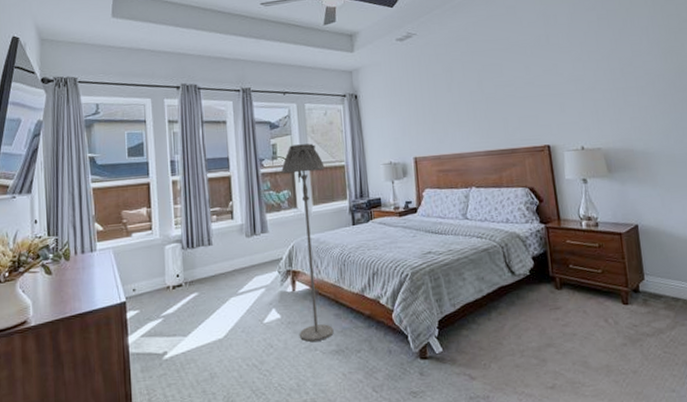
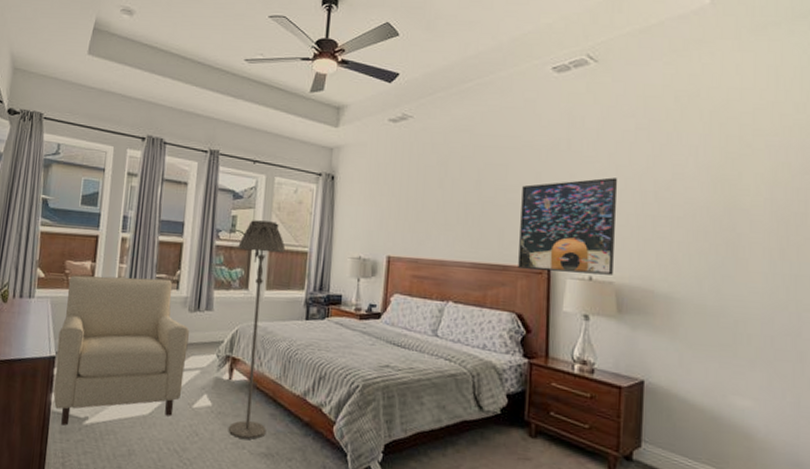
chair: none [126,211,252,364] -> present [53,275,189,426]
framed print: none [516,62,600,149] -> present [518,177,618,275]

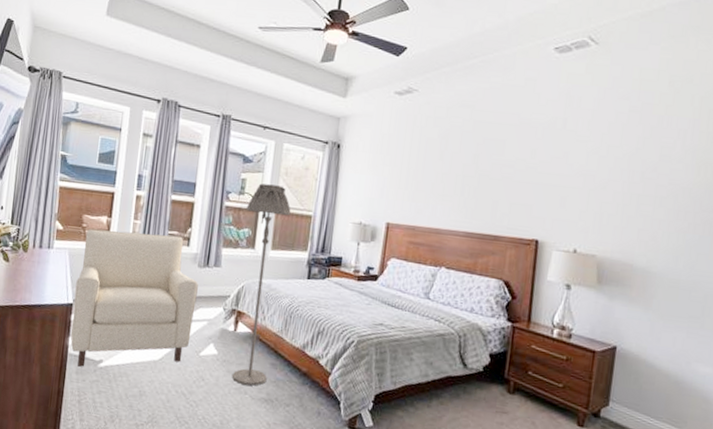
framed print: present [518,177,618,275] -> none [508,157,608,249]

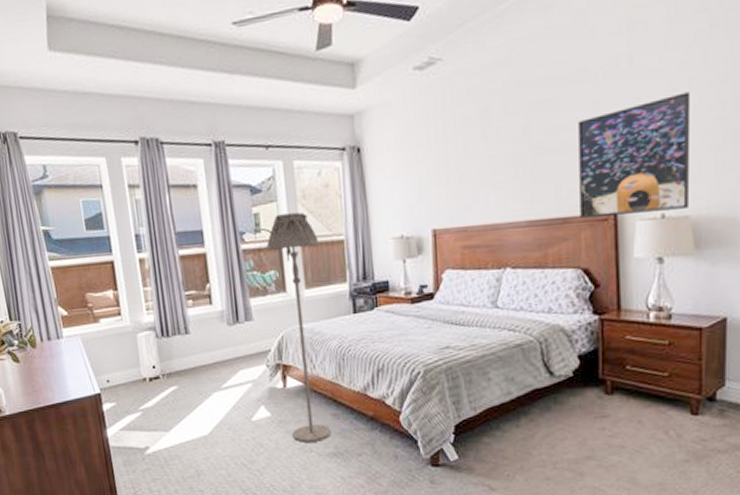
chair: present [70,228,198,367] -> none [94,295,238,458]
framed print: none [508,157,608,249] -> present [578,92,691,218]

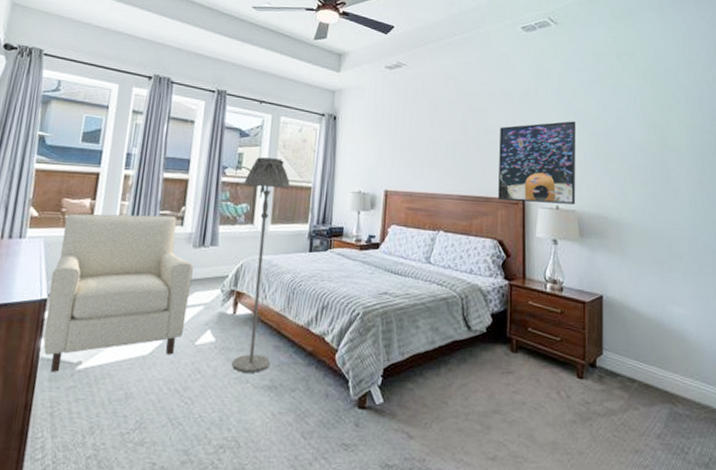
chair: none [94,295,238,458] -> present [43,213,193,372]

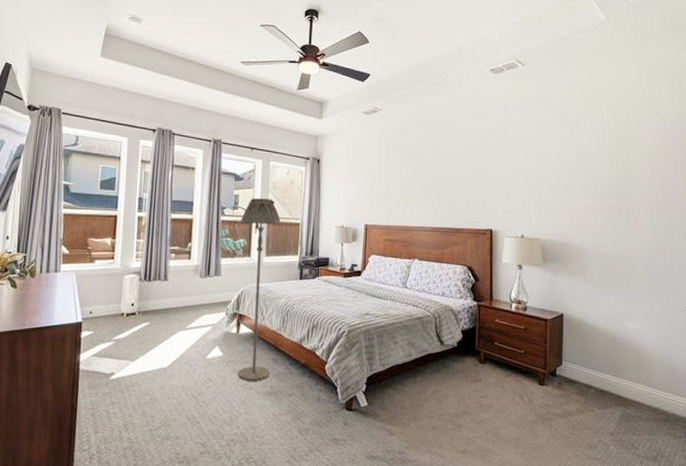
chair: present [43,213,193,372] -> none [81,250,201,381]
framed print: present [498,121,576,205] -> none [468,157,541,233]

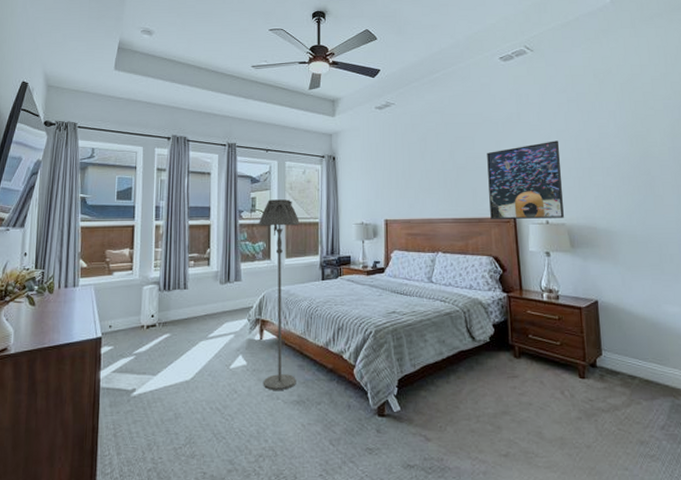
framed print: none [468,157,541,233] -> present [487,140,564,219]

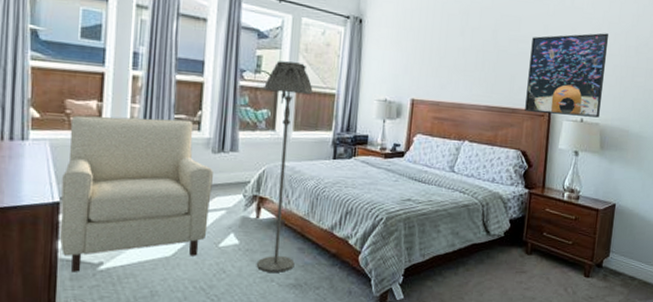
chair: none [101,257,222,399] -> present [59,115,213,272]

